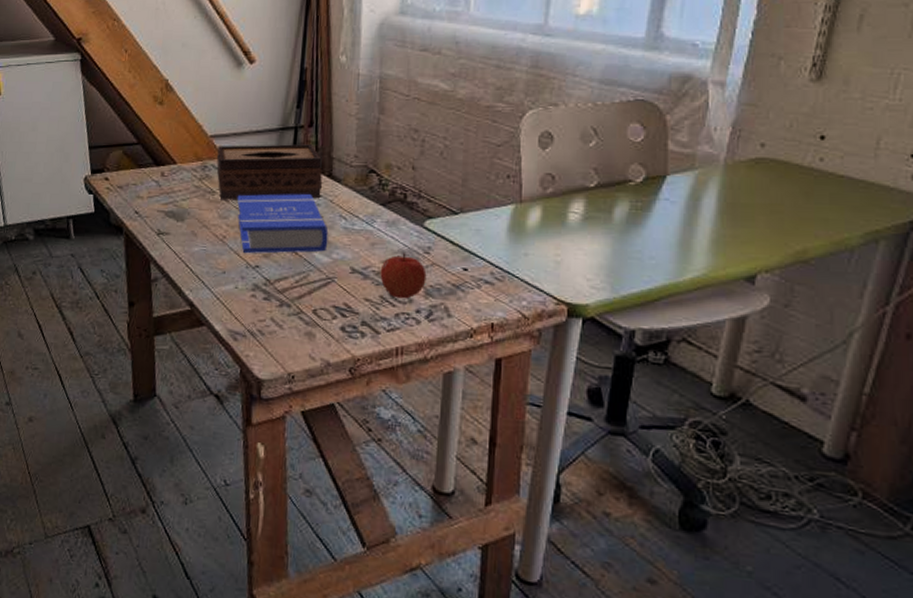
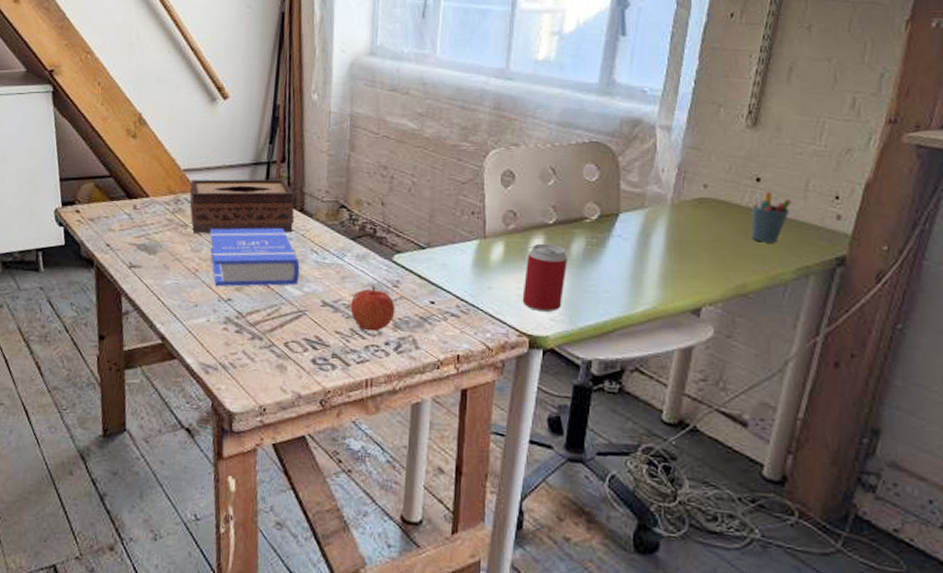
beverage can: none [560,207,610,279] -> present [522,243,568,312]
pen holder: none [814,148,861,206] -> present [751,190,792,243]

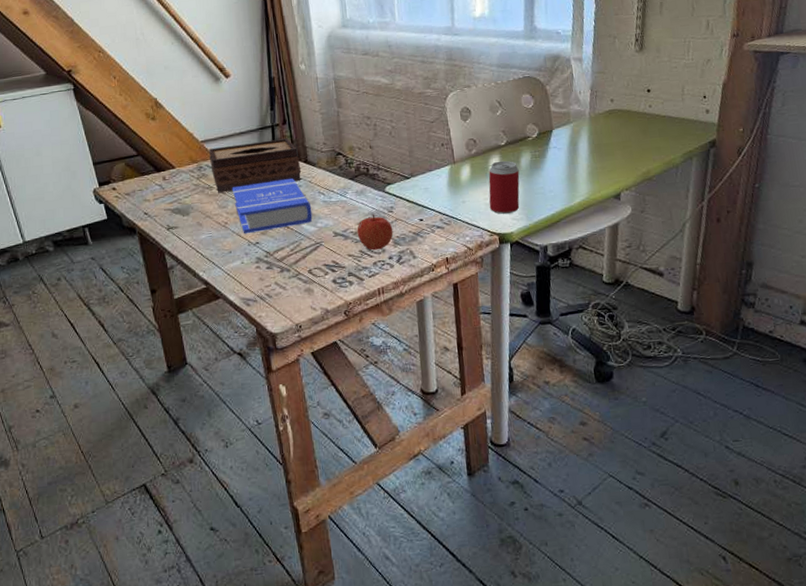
pen holder: present [751,190,792,243] -> none [647,98,674,138]

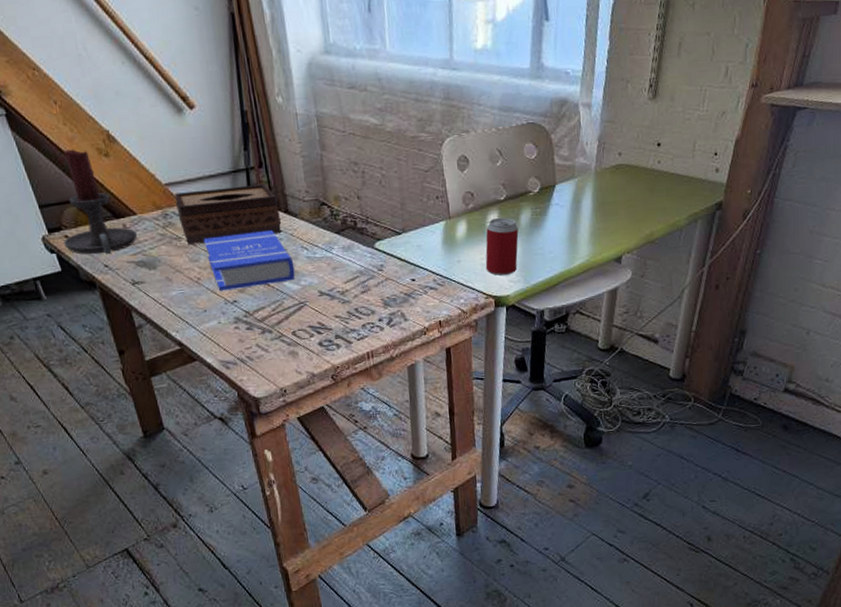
candle holder: none [110,115,175,204] -> present [63,149,138,255]
apple: present [357,214,393,251] -> none [344,273,383,312]

